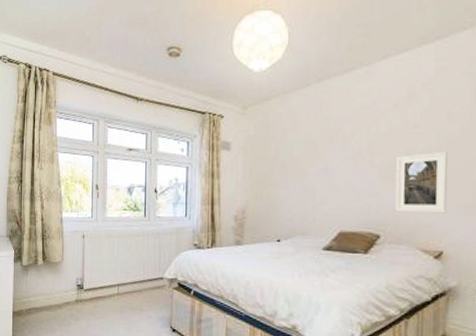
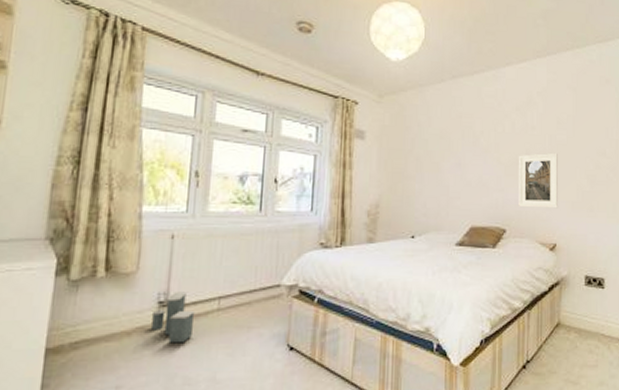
laundry hamper: none [73,278,102,317] -> present [151,292,195,344]

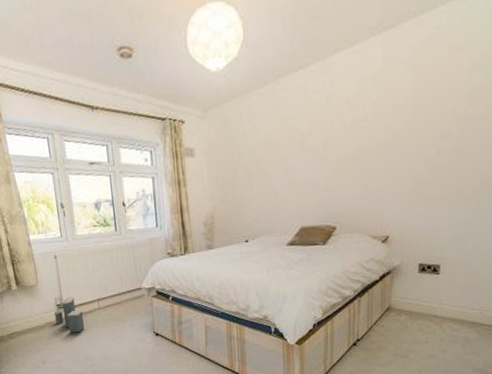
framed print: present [519,153,559,209] -> none [349,143,393,204]

